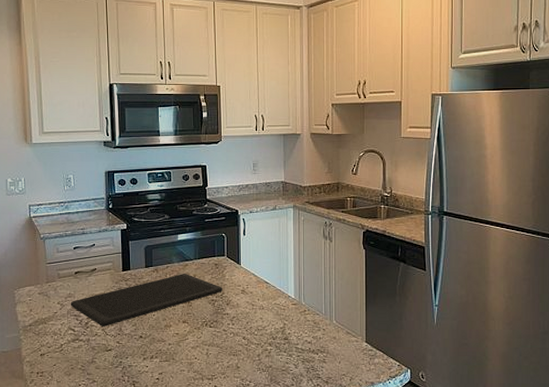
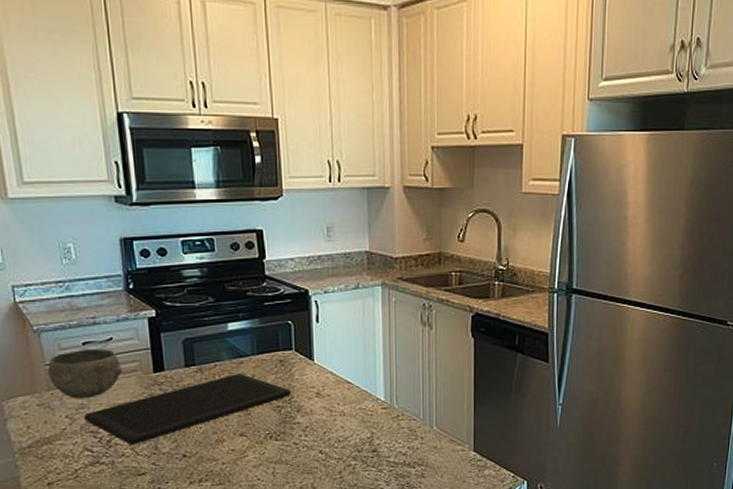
bowl: none [48,252,100,289] -> present [48,348,123,398]

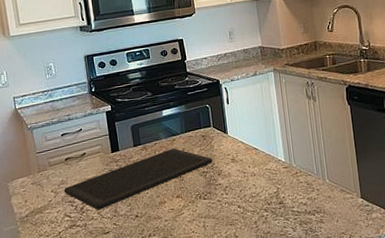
bowl: present [48,348,123,398] -> none [38,137,90,177]

